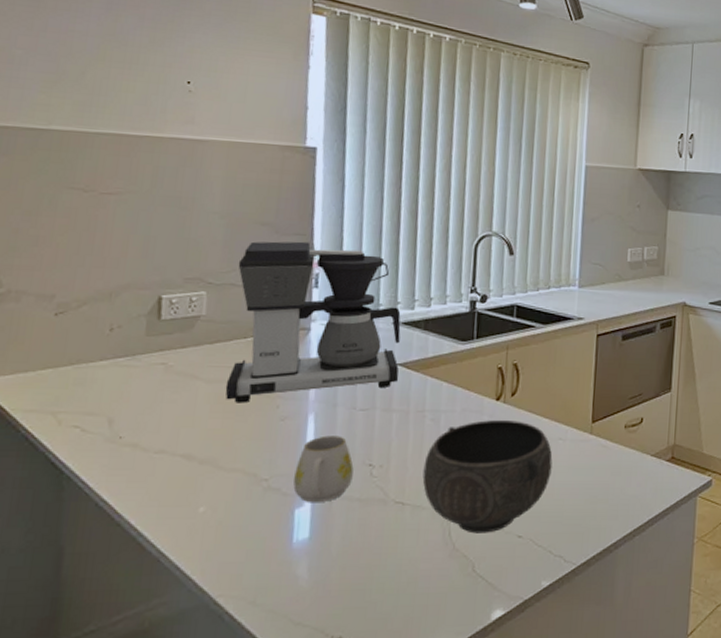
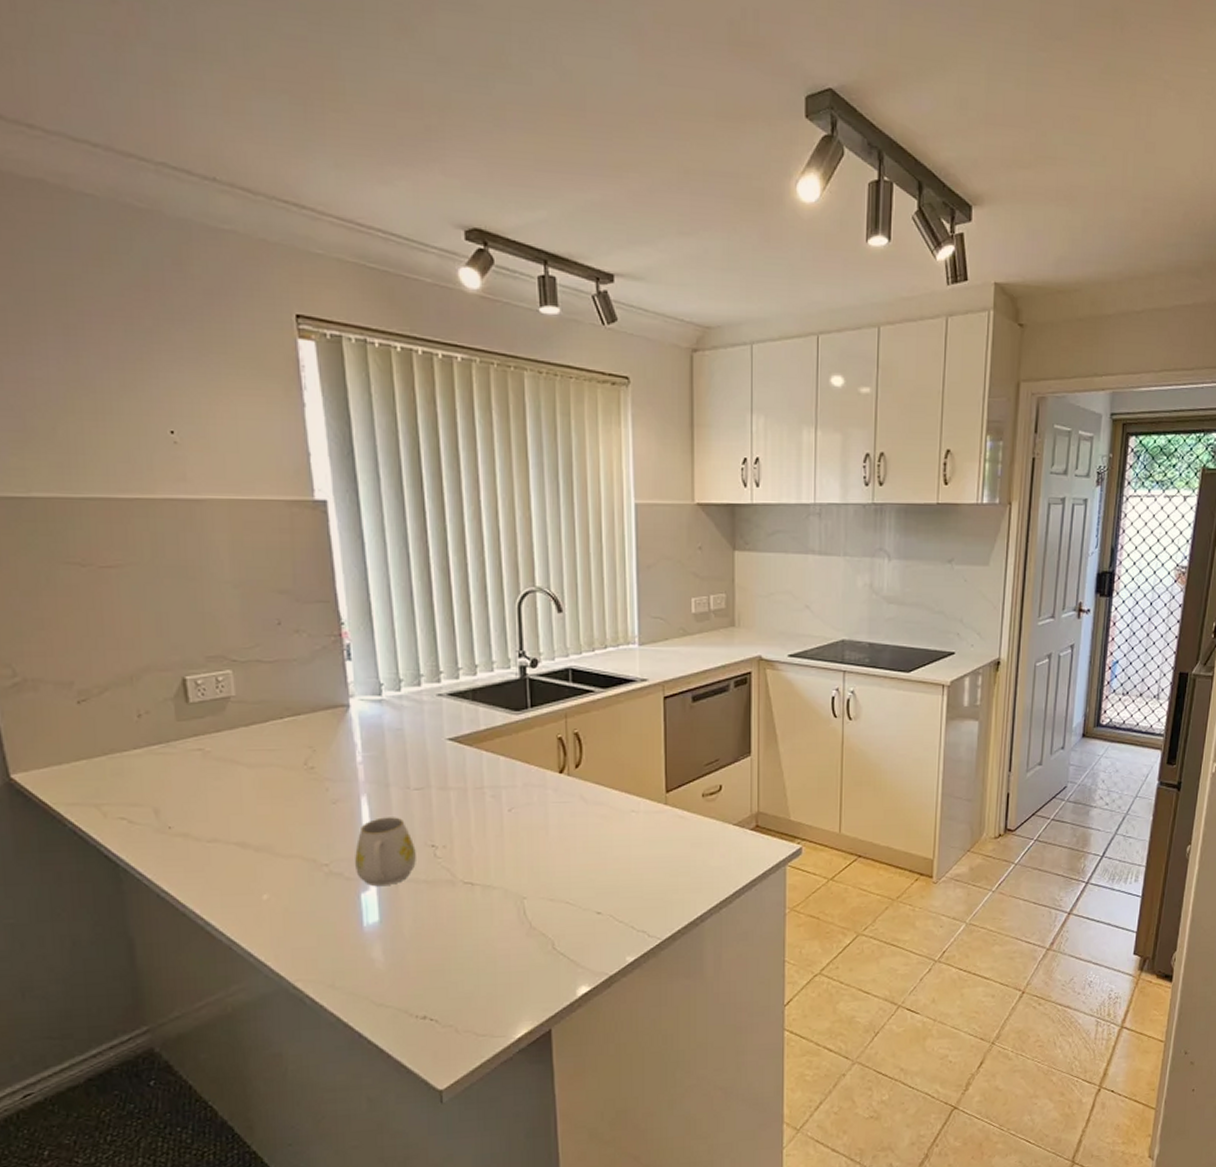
coffee maker: present [225,241,401,403] -> none [261,609,452,788]
bowl: present [422,420,553,534] -> none [489,794,627,912]

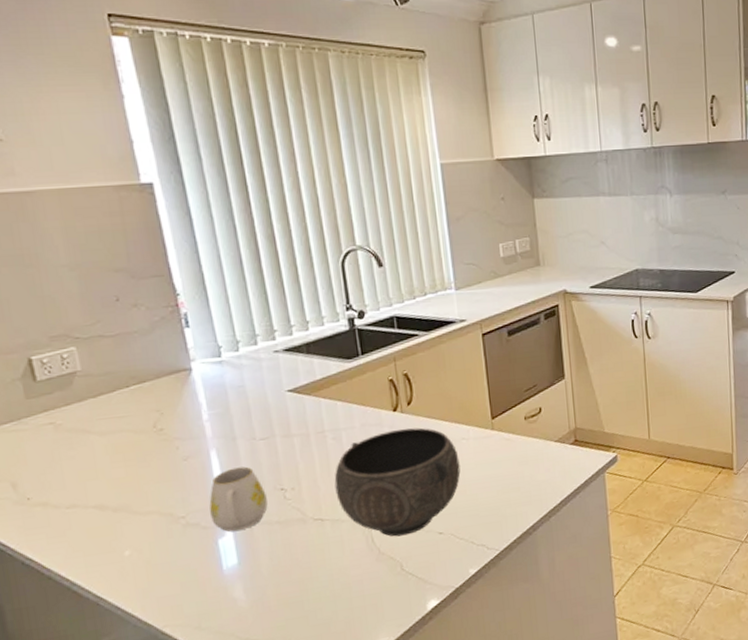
bowl: none [489,794,627,912] -> present [334,427,461,537]

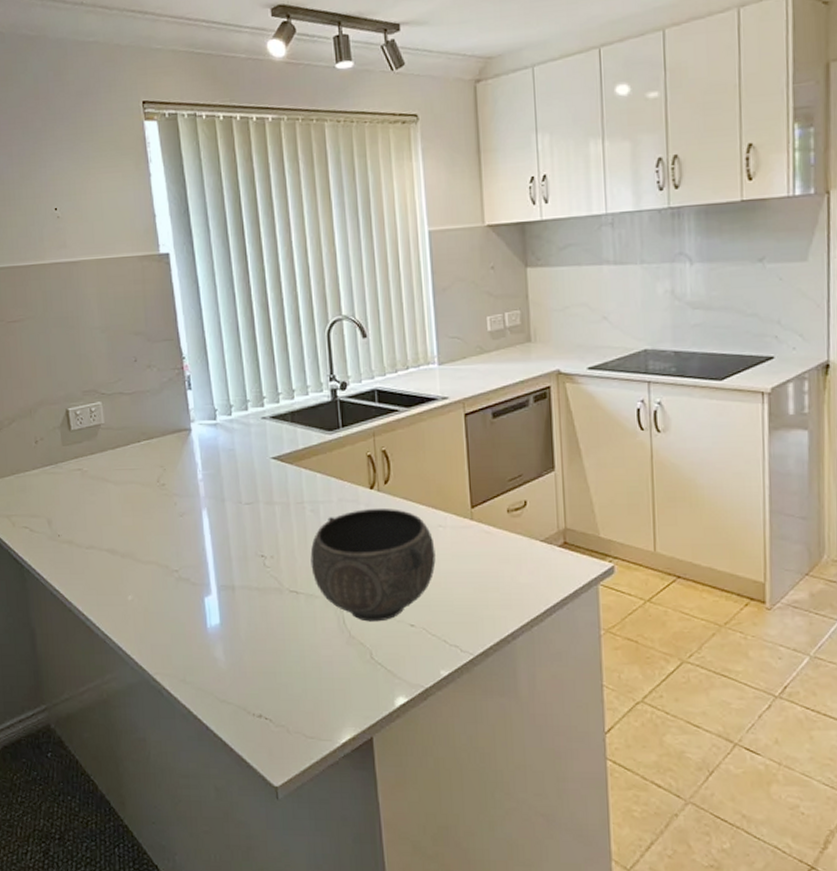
mug: present [209,466,268,532] -> none [199,529,249,592]

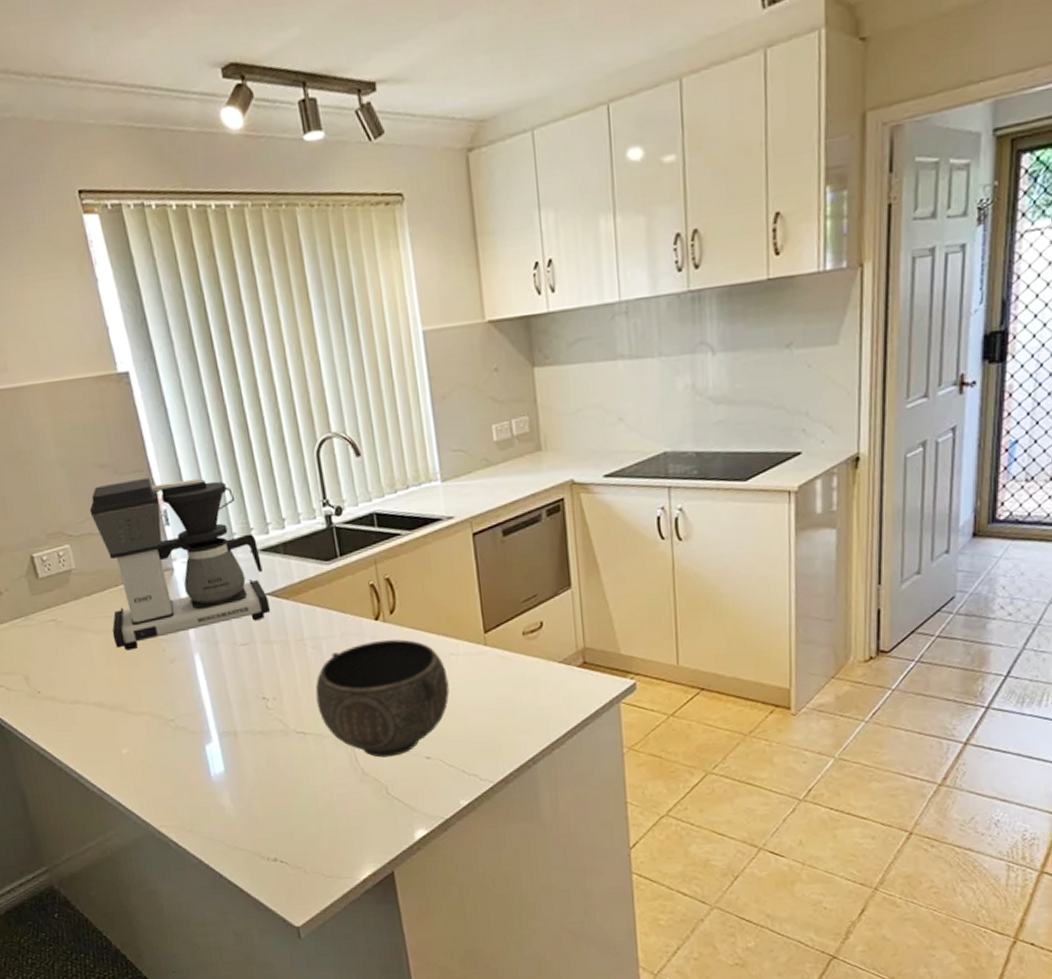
coffee maker: none [122,346,276,502] -> present [89,477,271,651]

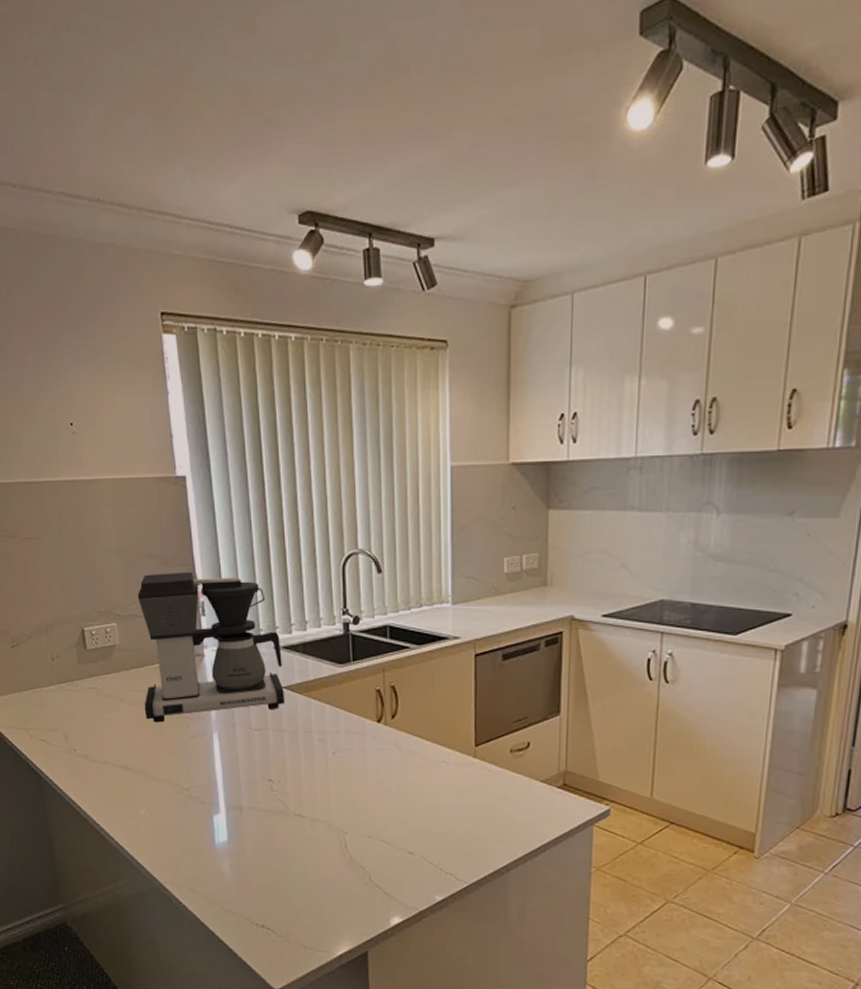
bowl: present [315,639,450,758] -> none [316,741,437,848]

